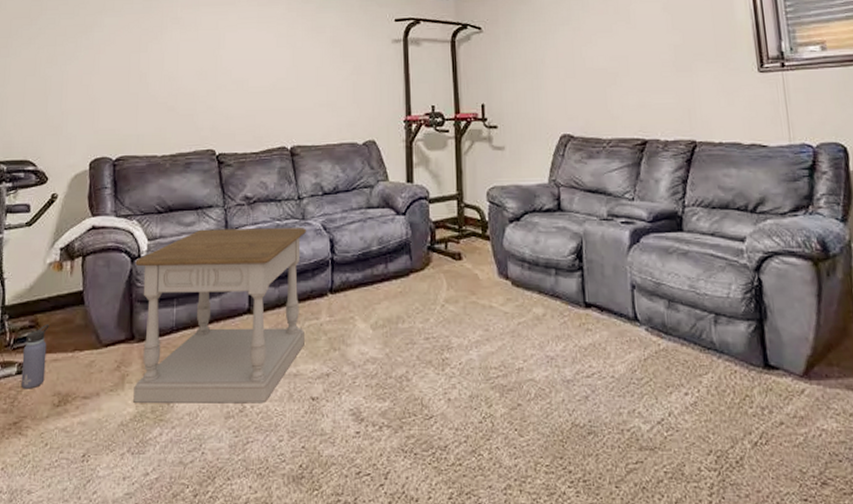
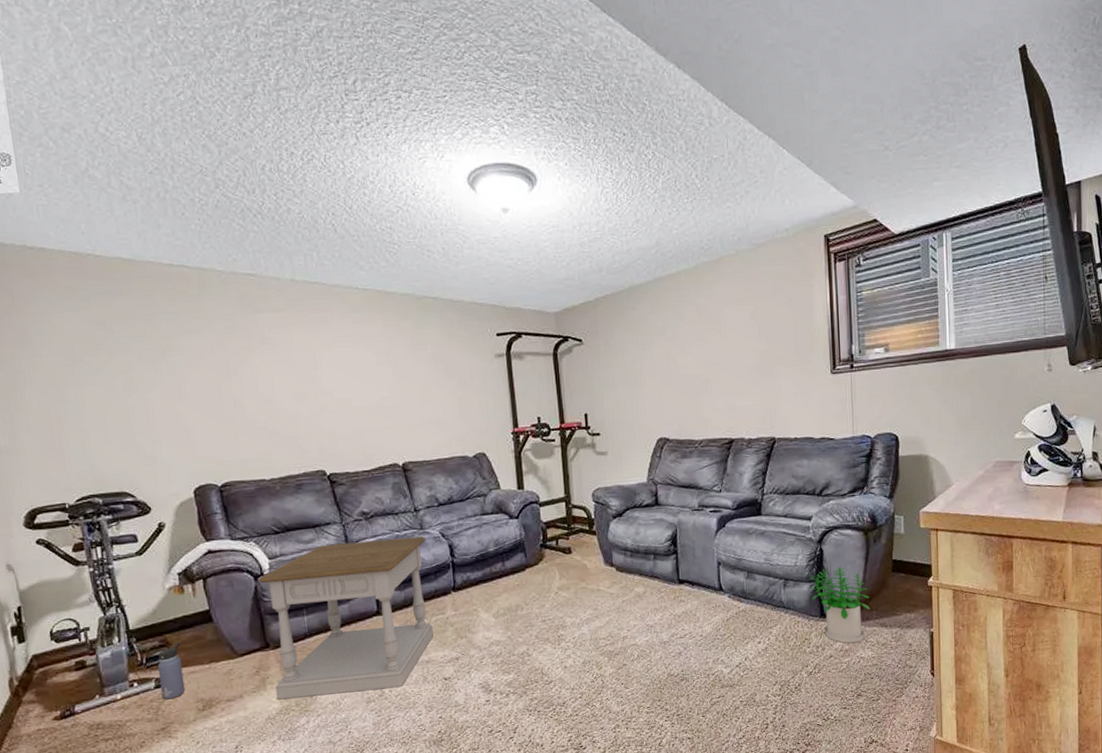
potted plant: none [745,304,829,409] -> present [808,567,870,644]

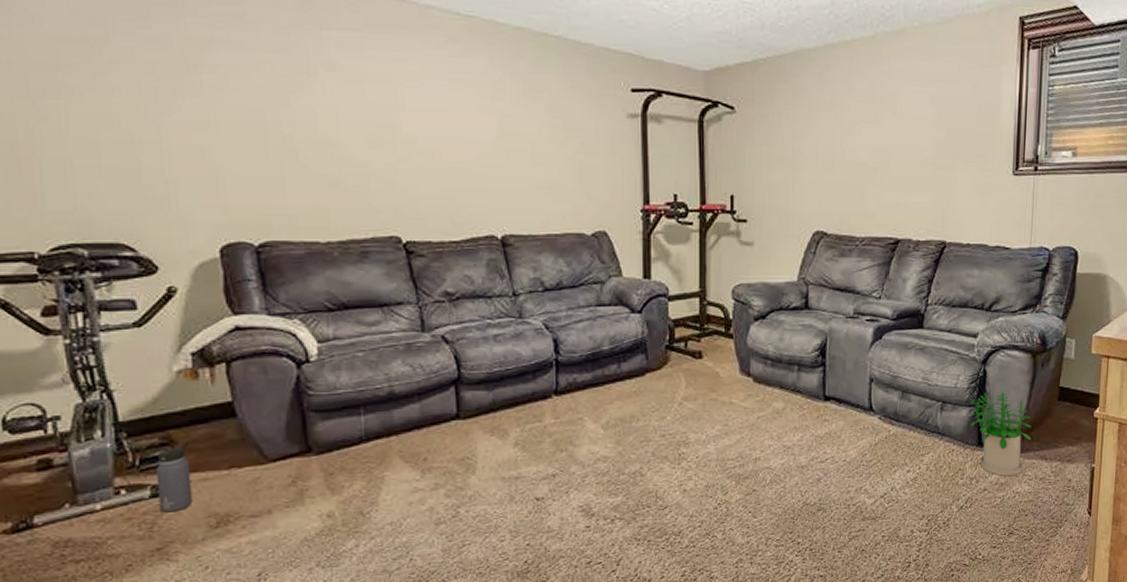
side table: present [259,536,433,700] -> none [303,327,526,517]

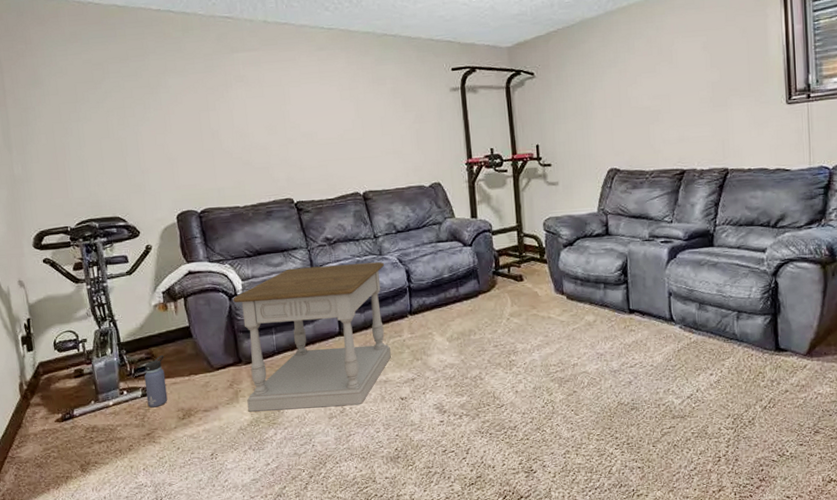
side table: none [303,327,526,517] -> present [233,262,391,412]
potted plant: present [968,391,1031,477] -> none [763,300,828,379]

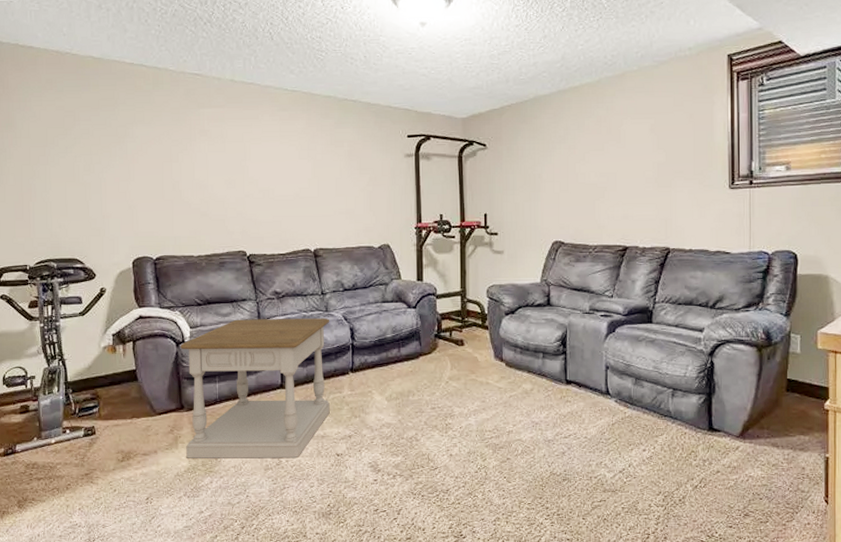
water bottle: present [144,355,168,408] -> none [87,397,109,448]

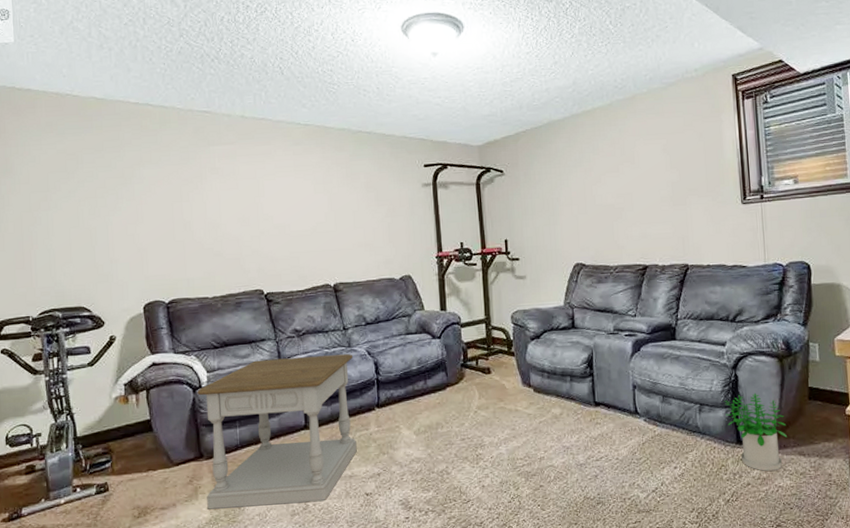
potted plant: none [698,381,761,461] -> present [724,393,787,472]

